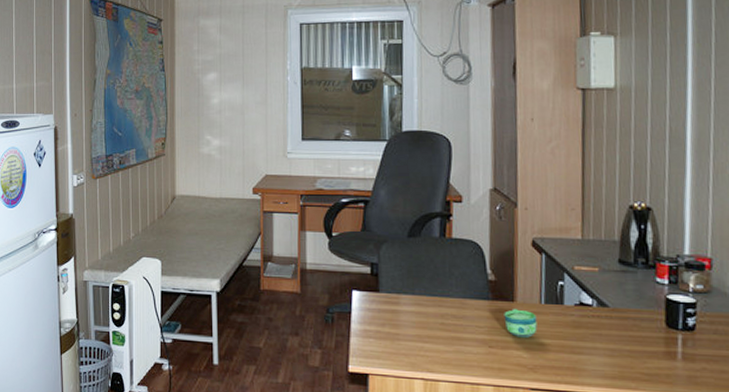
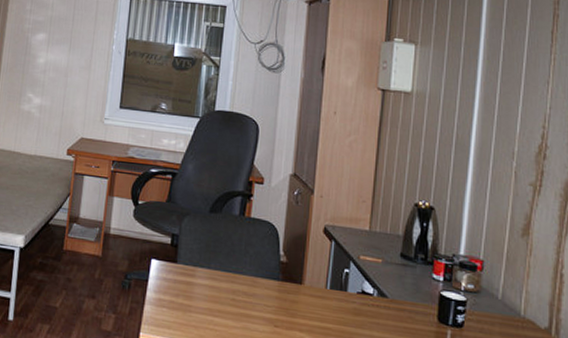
cup: present [504,308,537,338] -> none [291,290,321,321]

